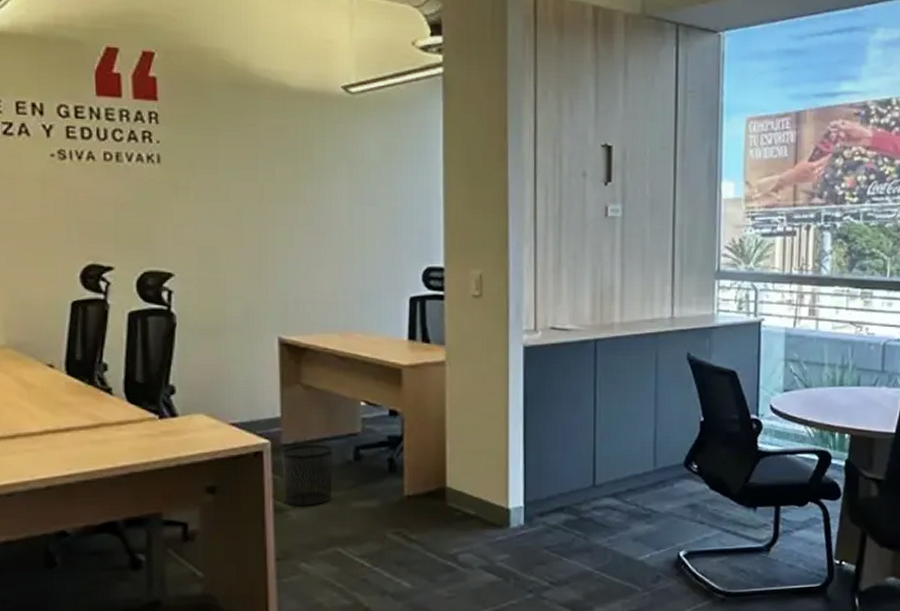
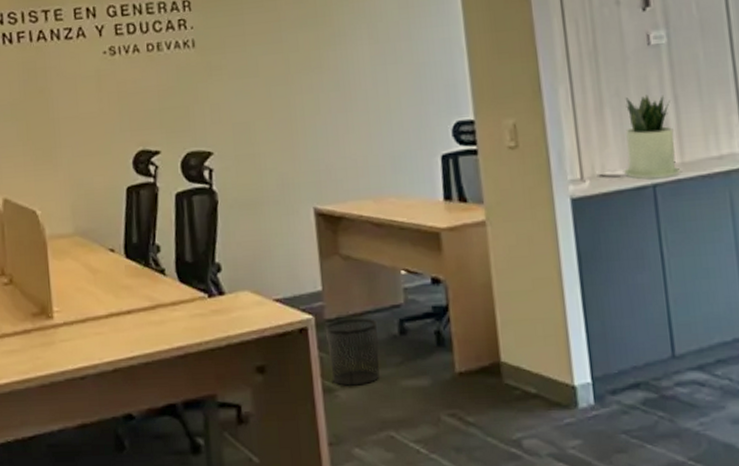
planter: none [571,260,619,335] -> present [623,94,681,180]

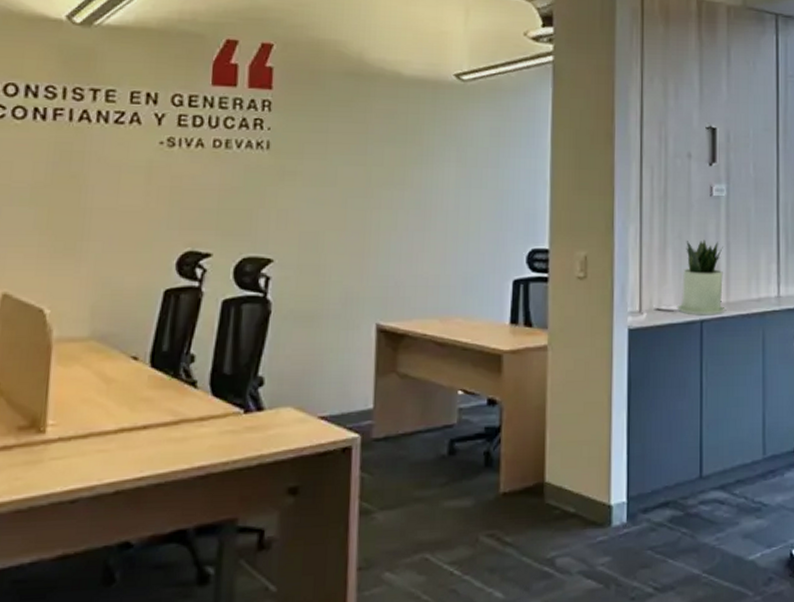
waste bin: present [324,318,380,387] -> none [370,437,427,509]

